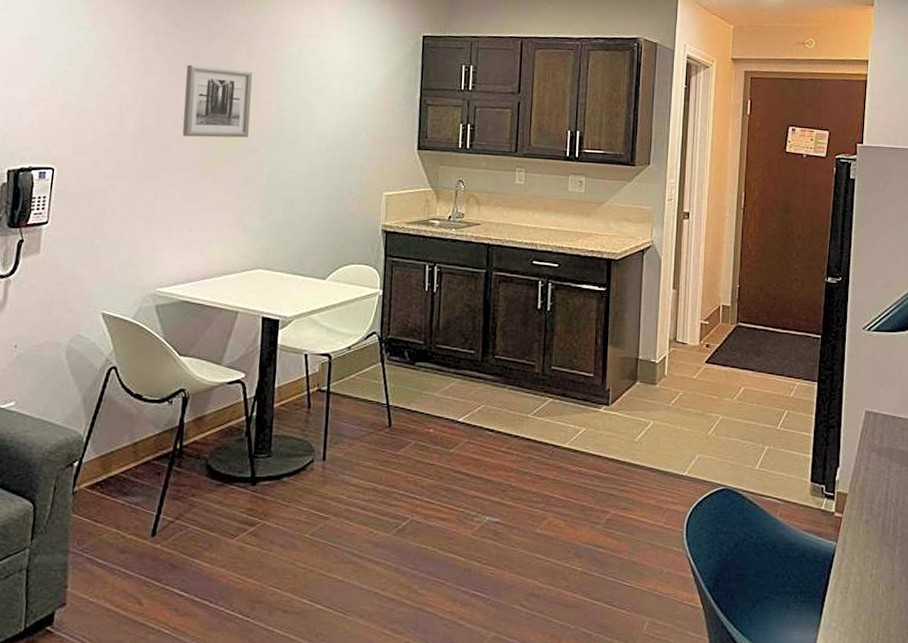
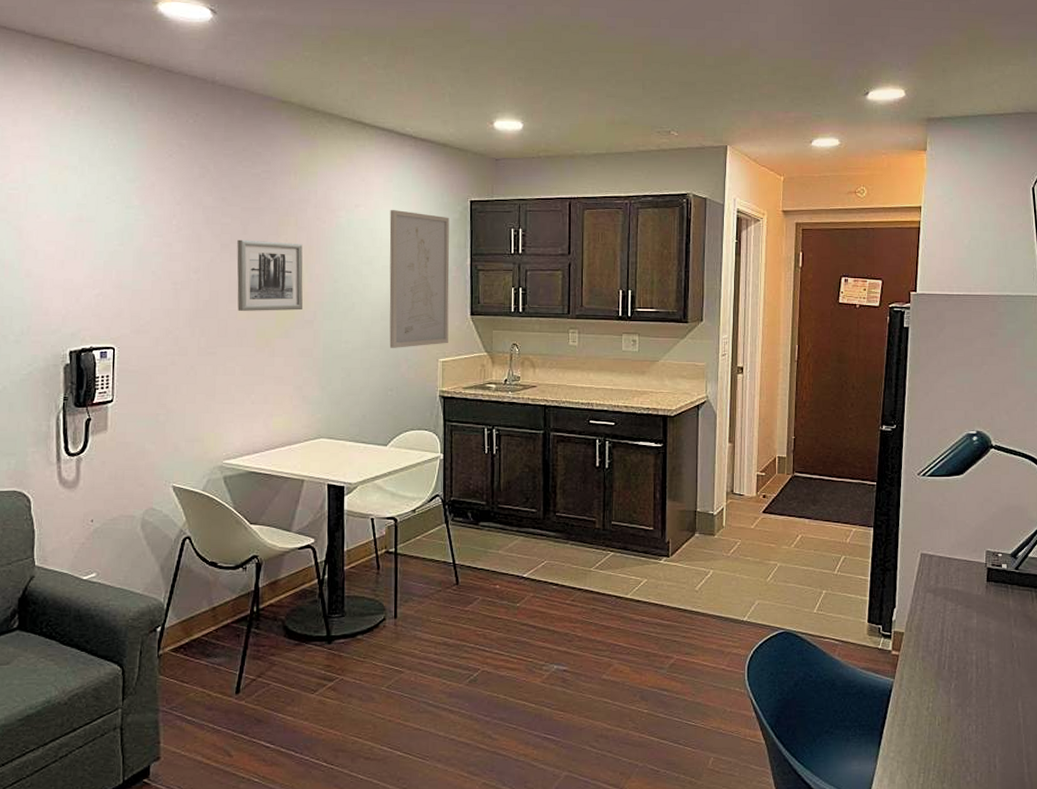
wall art: none [334,42,401,180] -> present [389,210,450,348]

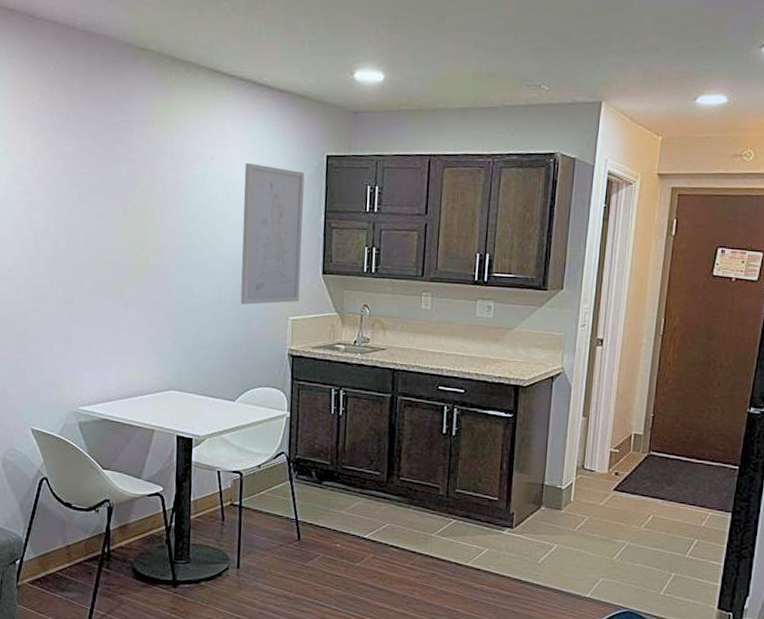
wall art: present [237,239,303,311] -> none [94,189,158,263]

